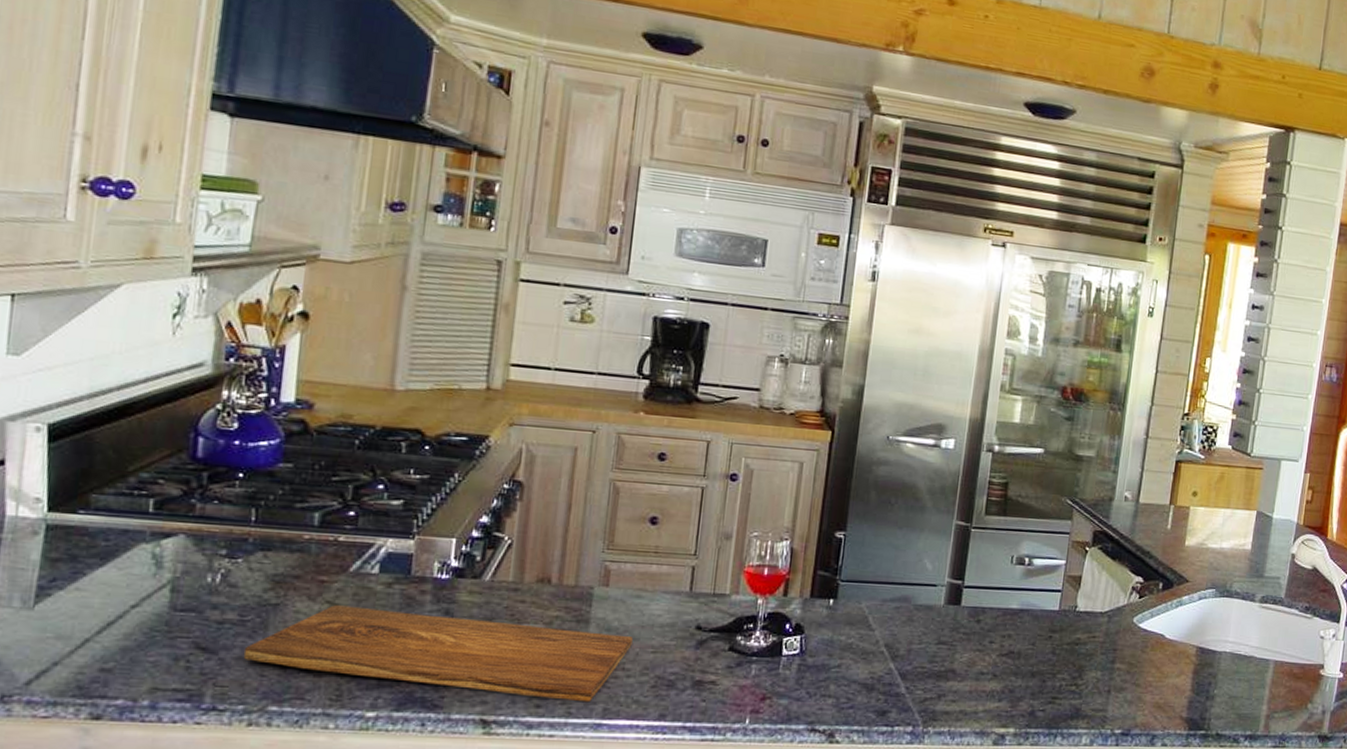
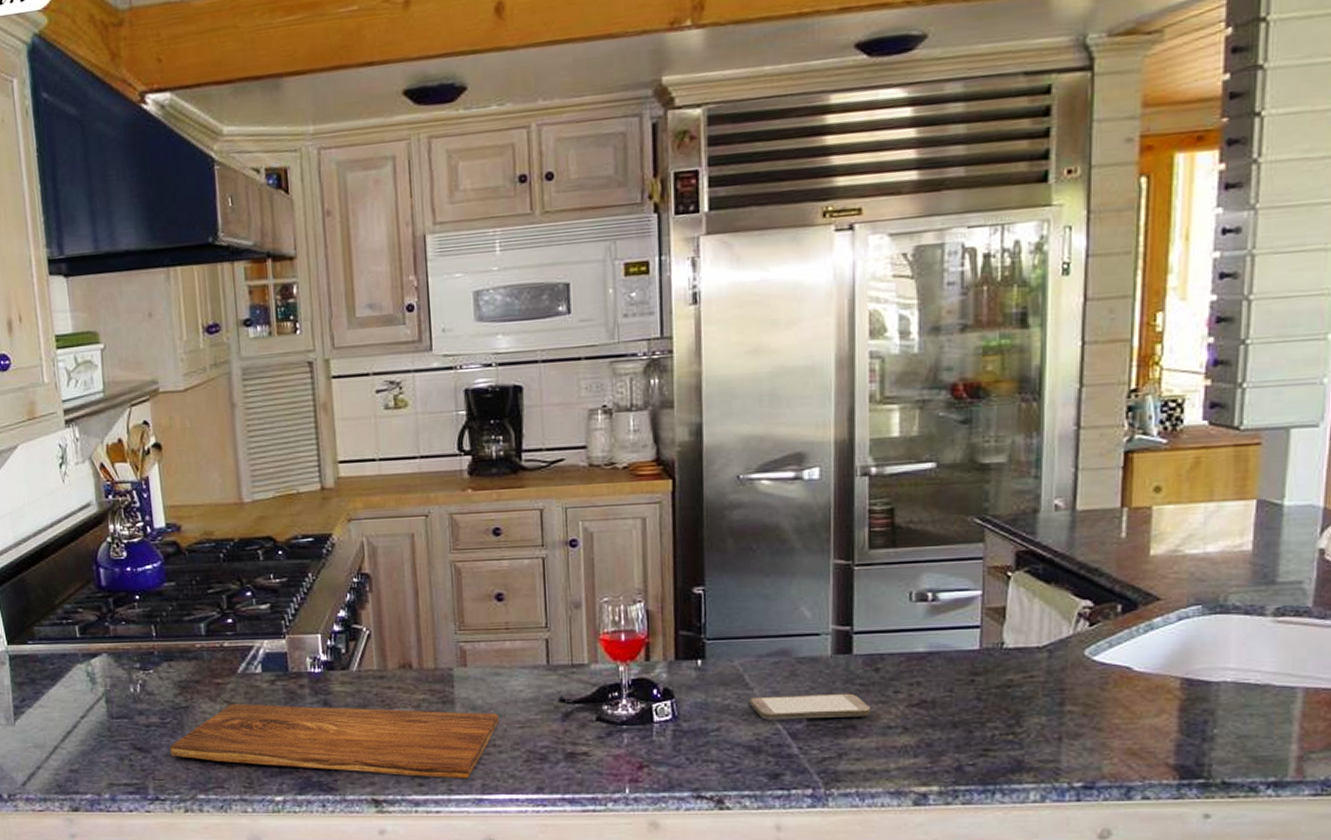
smartphone: none [869,637,970,663] -> present [749,693,871,720]

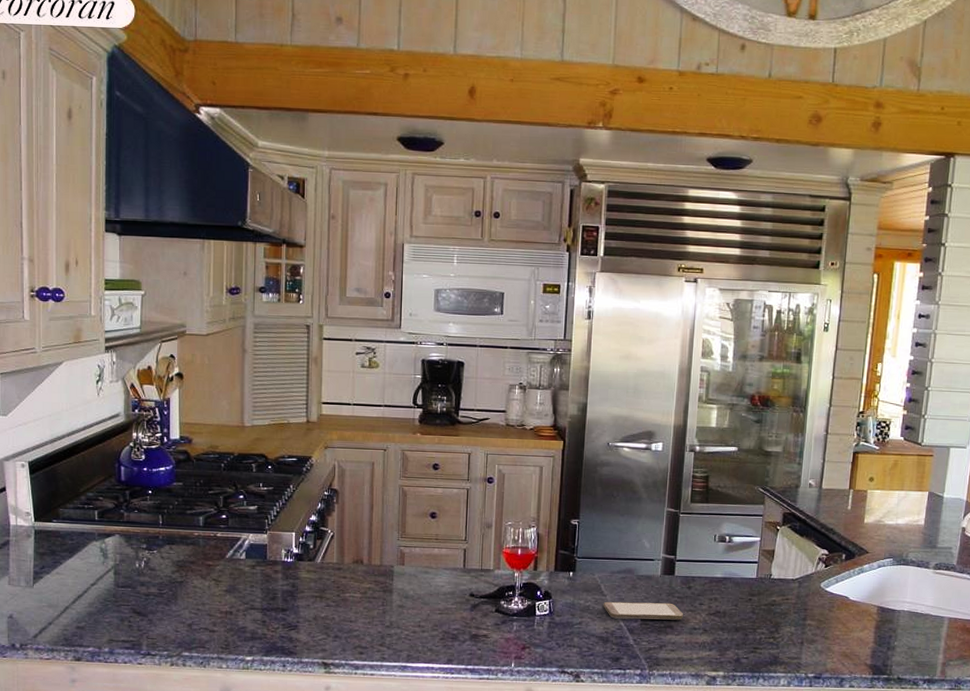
cutting board: present [169,704,499,779] -> none [163,582,424,651]

